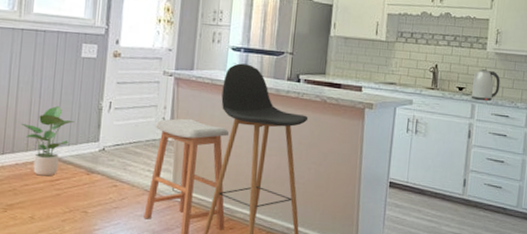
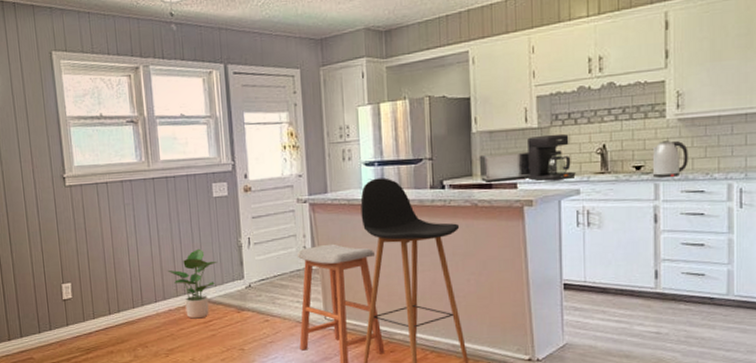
toaster: none [332,57,376,84] -> present [479,150,530,182]
coffee maker: none [372,48,411,90] -> present [528,133,576,181]

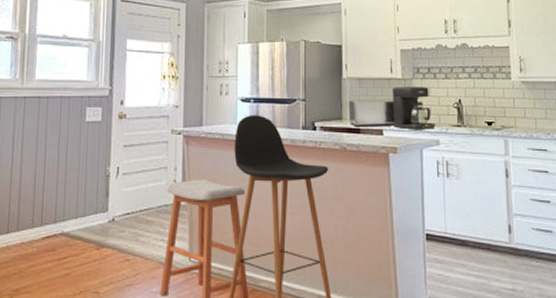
potted plant: present [167,248,217,319] -> none [25,175,81,254]
kettle: present [652,140,688,179] -> none [501,100,532,135]

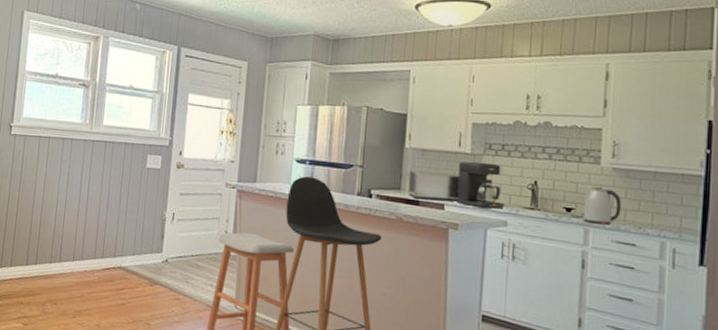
kettle: none [501,100,532,135] -> present [582,187,622,226]

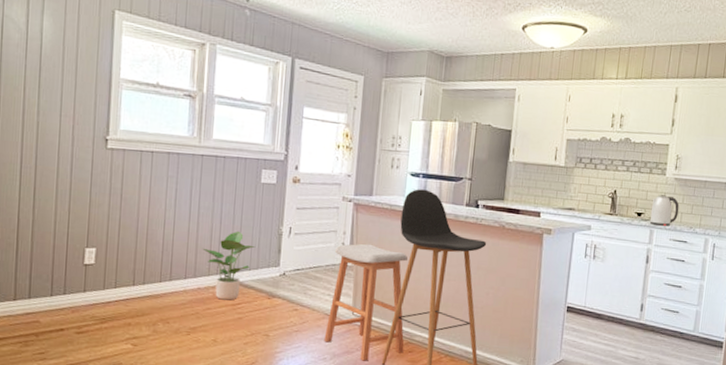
potted plant: none [89,215,139,285] -> present [202,231,255,300]
toaster: present [408,170,460,202] -> none [510,182,555,210]
coffee maker: present [457,161,505,209] -> none [551,173,590,215]

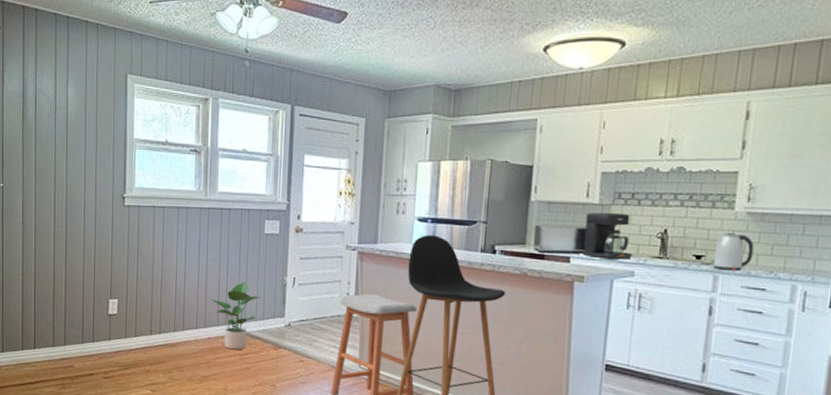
toaster: none [510,182,555,210] -> present [533,224,587,254]
coffee maker: none [551,173,590,215] -> present [583,212,632,260]

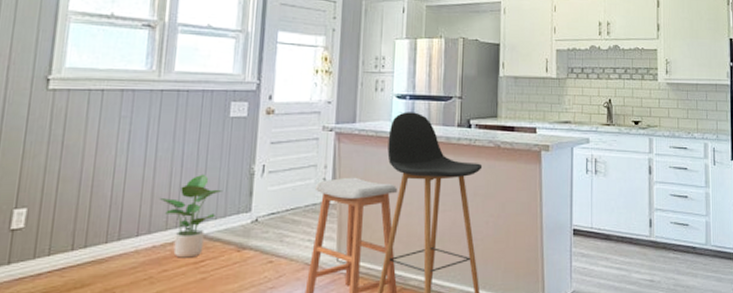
toaster: present [533,224,587,254] -> none [504,97,548,125]
coffee maker: present [583,212,632,260] -> none [547,85,586,129]
kettle: present [712,233,754,272] -> none [647,101,675,134]

